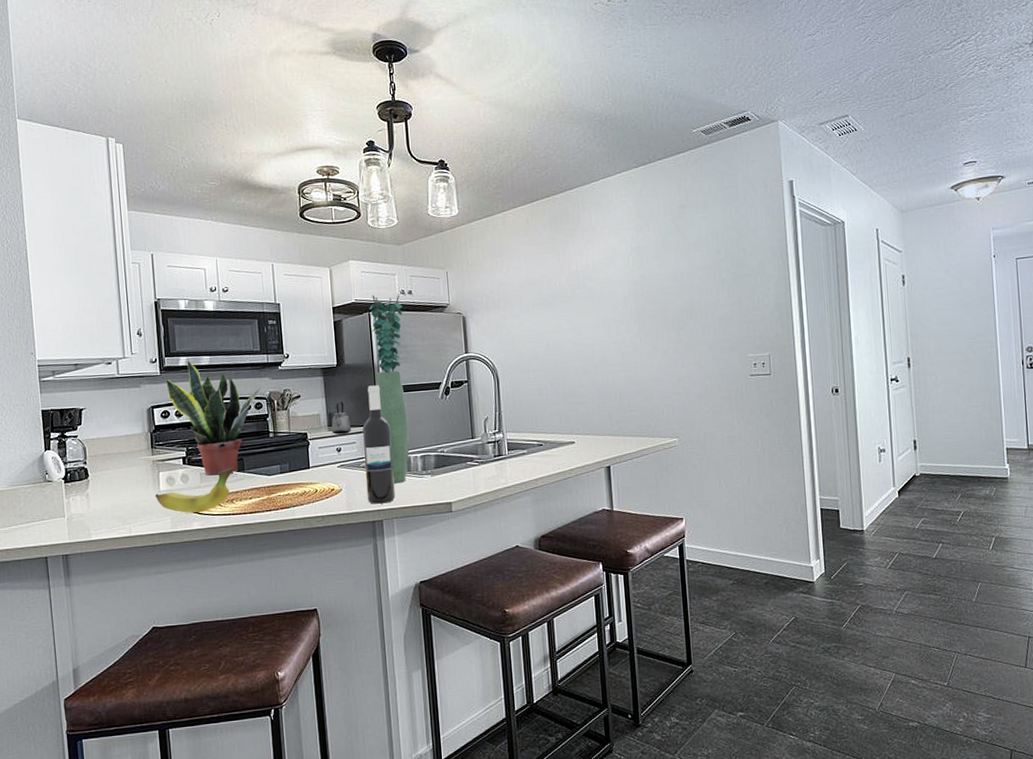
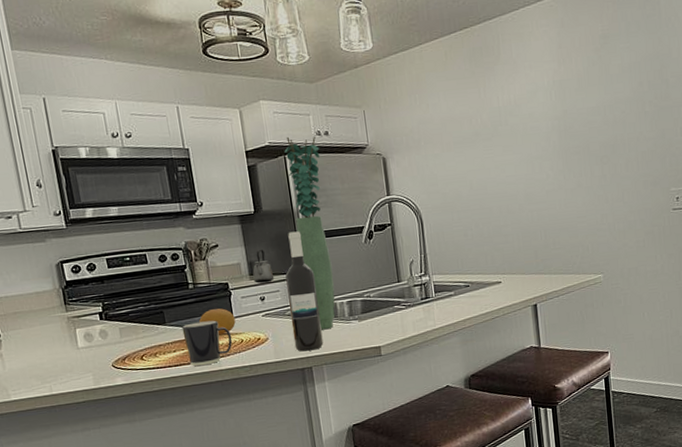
fruit: present [154,467,235,513] -> none [73,320,156,369]
potted plant: present [166,361,262,476] -> none [73,212,176,330]
mug: none [259,469,307,515] -> present [182,320,233,366]
fruit: none [277,457,312,484] -> present [199,308,236,335]

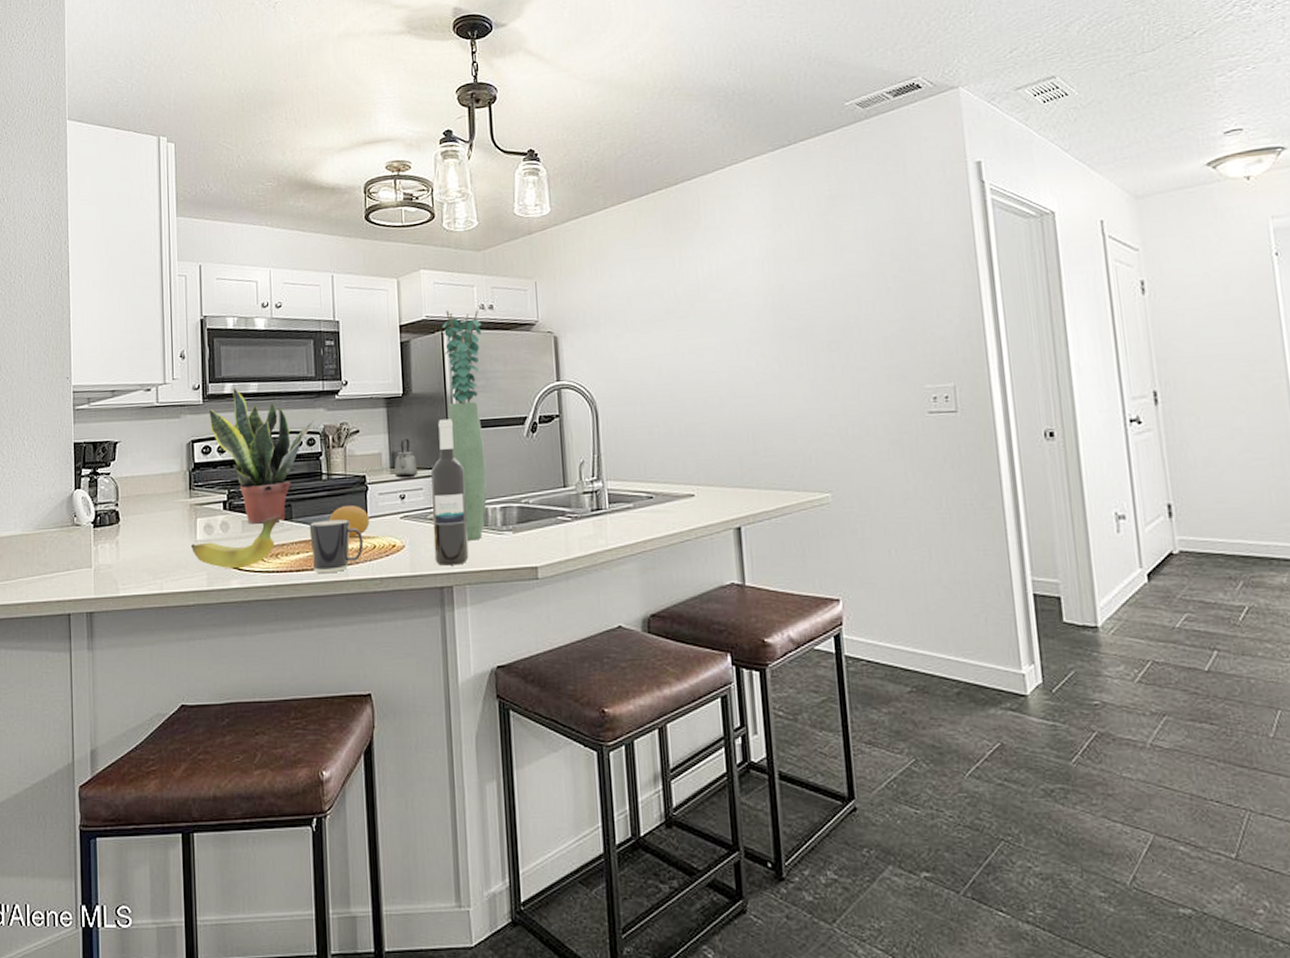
potted plant: none [73,212,176,330] -> present [209,387,315,524]
fruit: none [73,320,156,369] -> present [190,514,282,568]

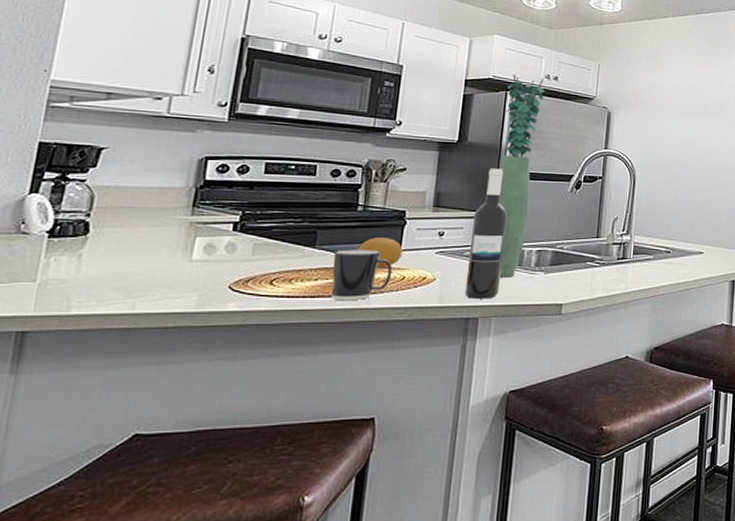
fruit: present [190,514,282,568] -> none [181,240,304,291]
potted plant: present [209,387,315,524] -> none [232,111,360,248]
kettle: present [394,438,418,478] -> none [437,180,462,217]

